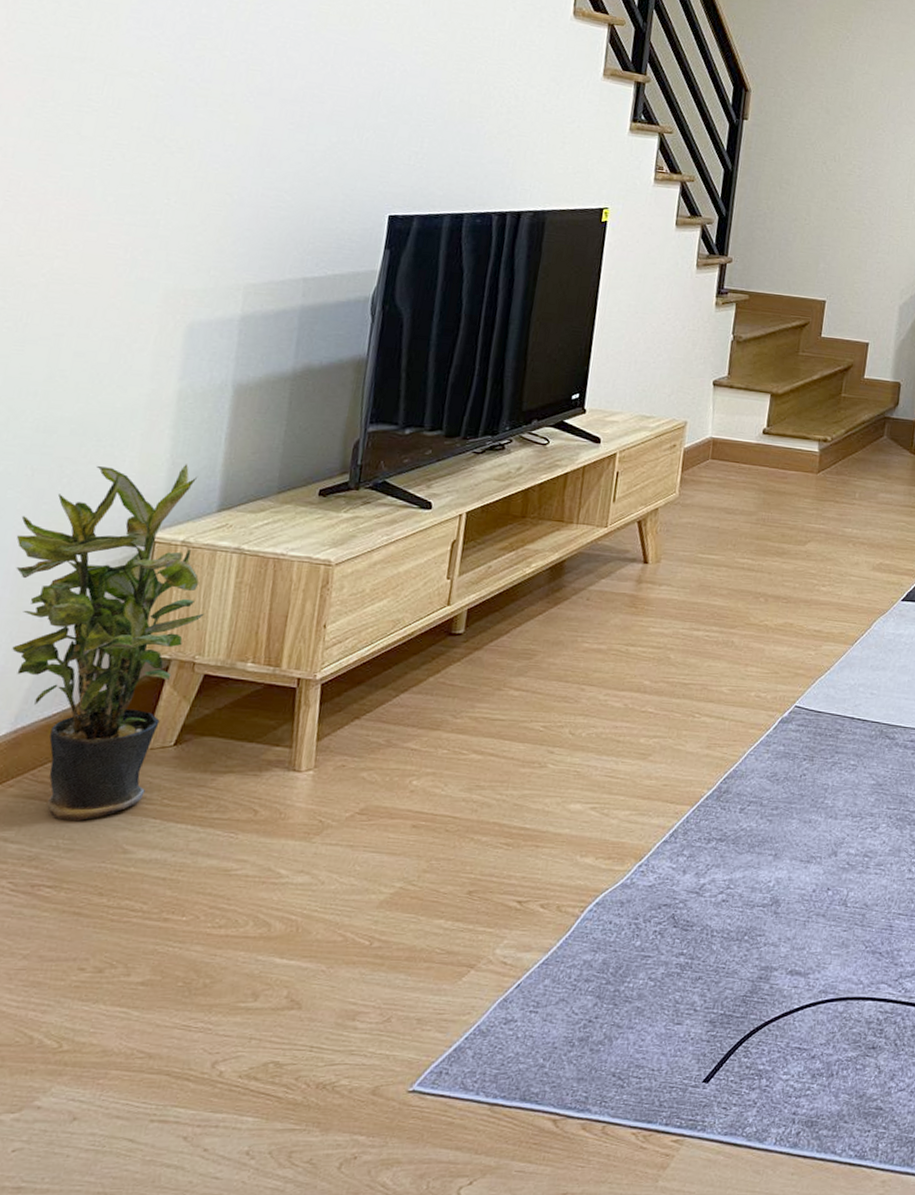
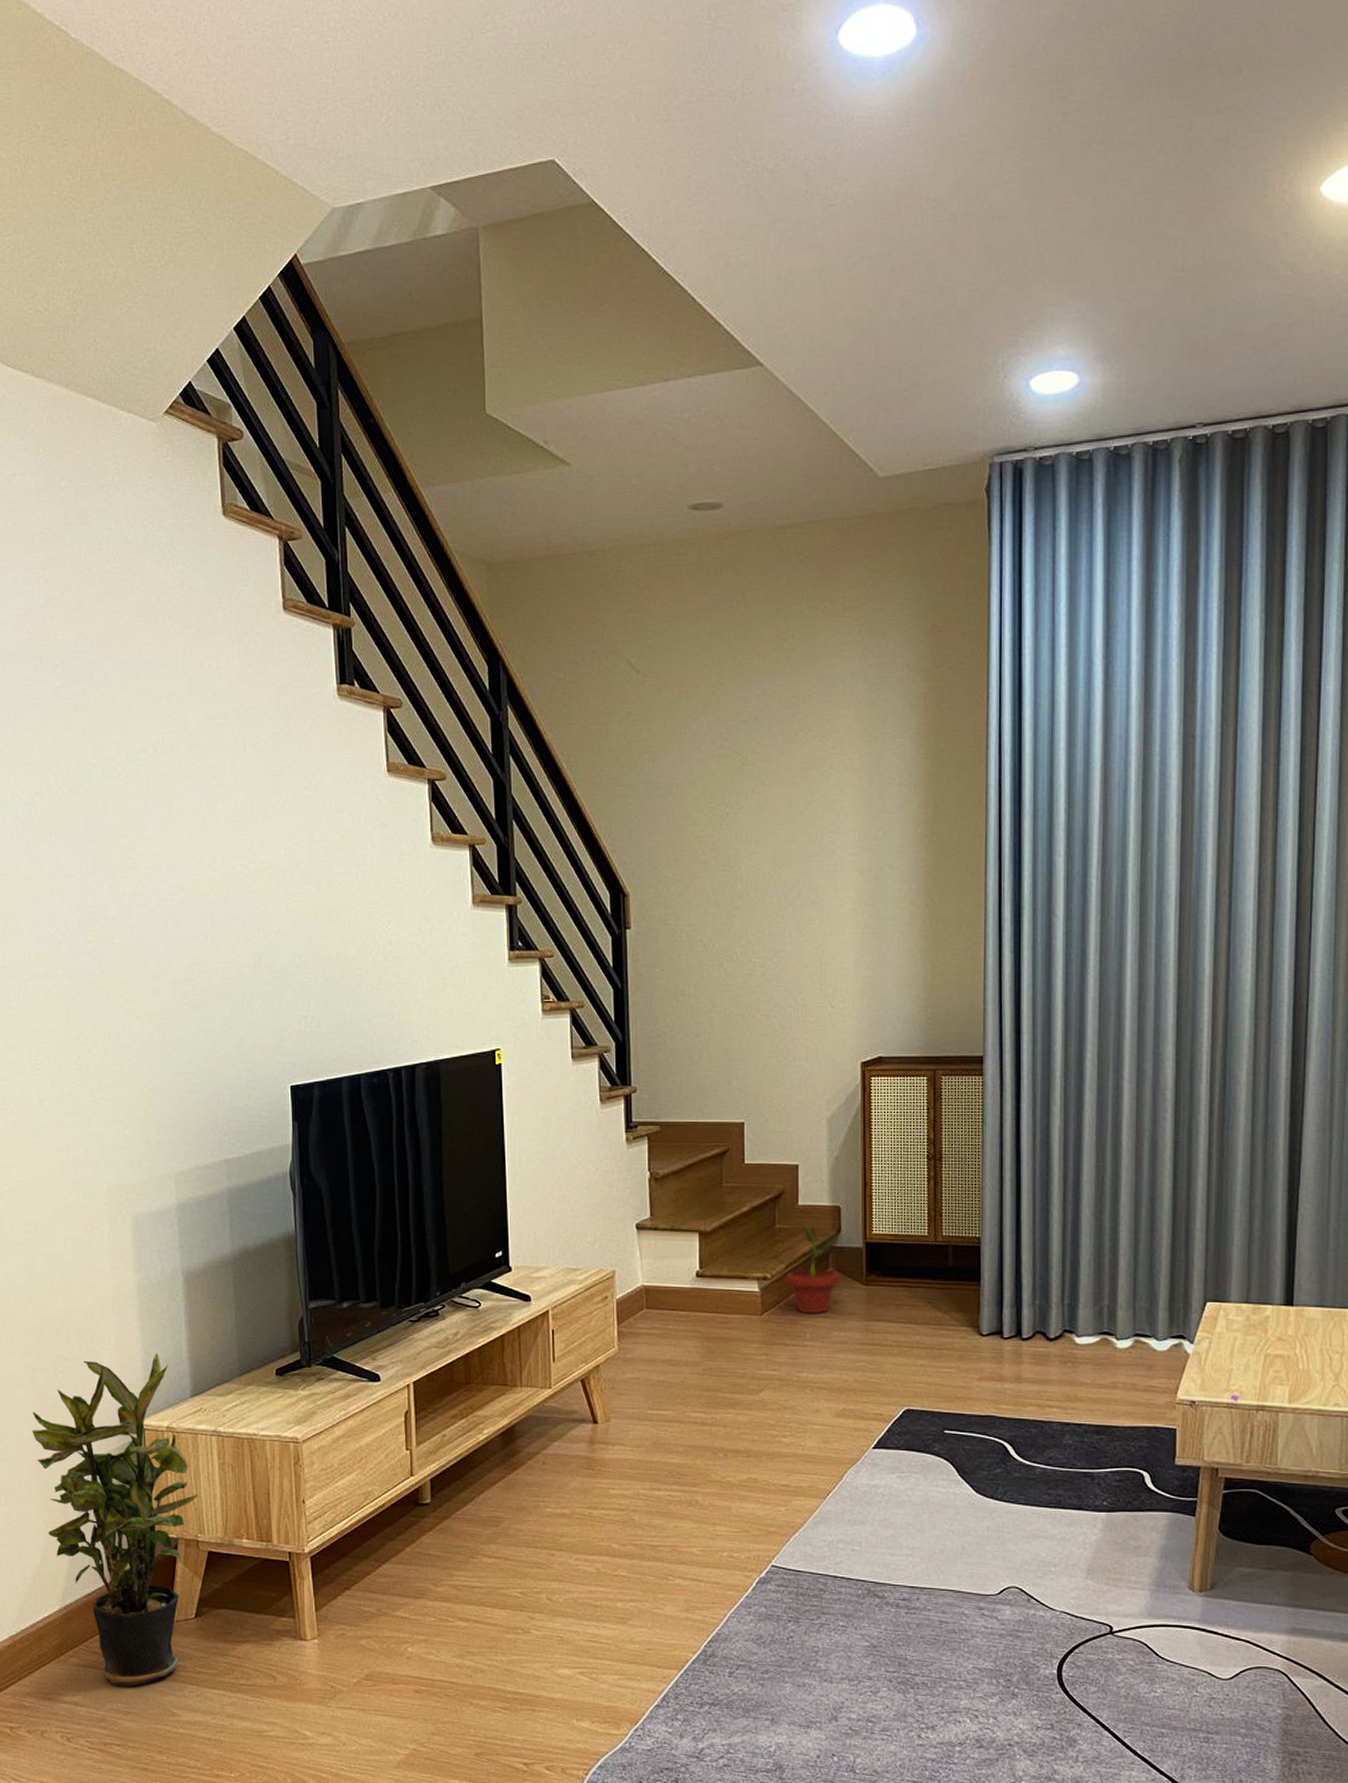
potted plant: none [843,396,896,477] -> present [785,1225,842,1314]

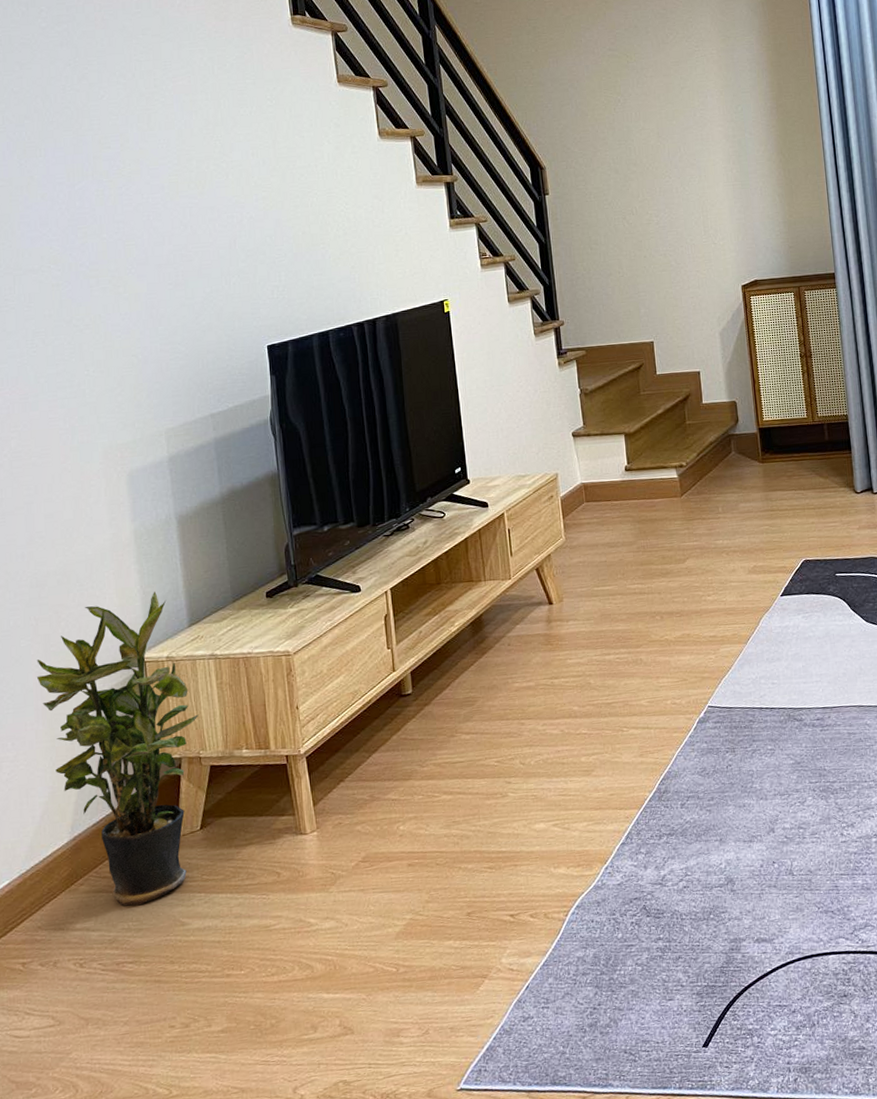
potted plant: present [785,1225,842,1314] -> none [697,420,743,491]

